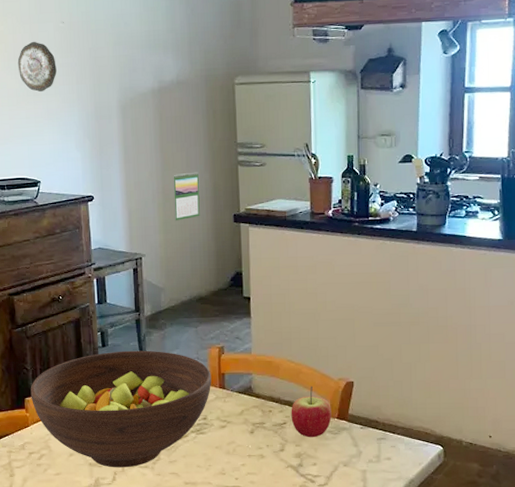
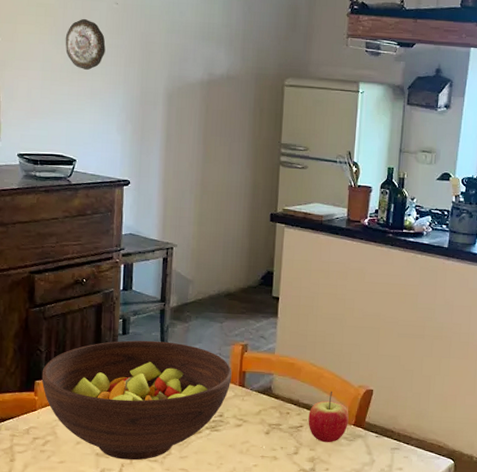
calendar: present [173,172,200,221] -> none [211,167,239,215]

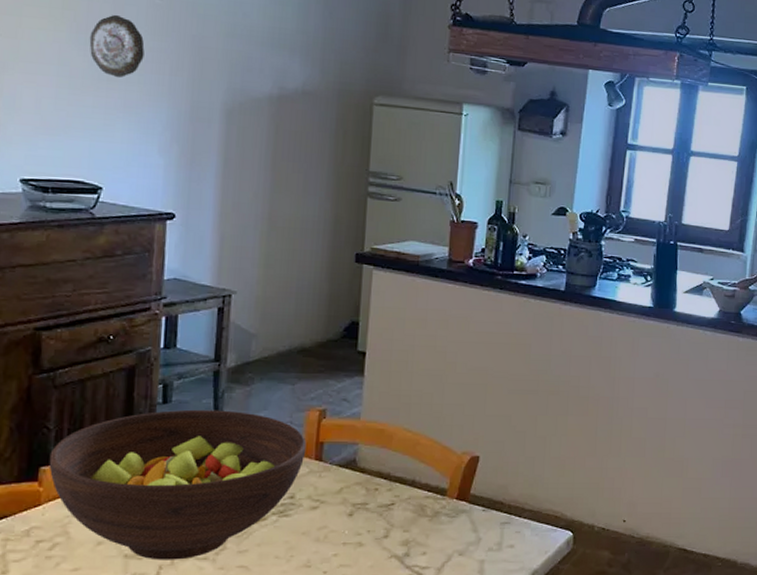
apple: present [308,391,349,443] -> none [401,460,451,522]

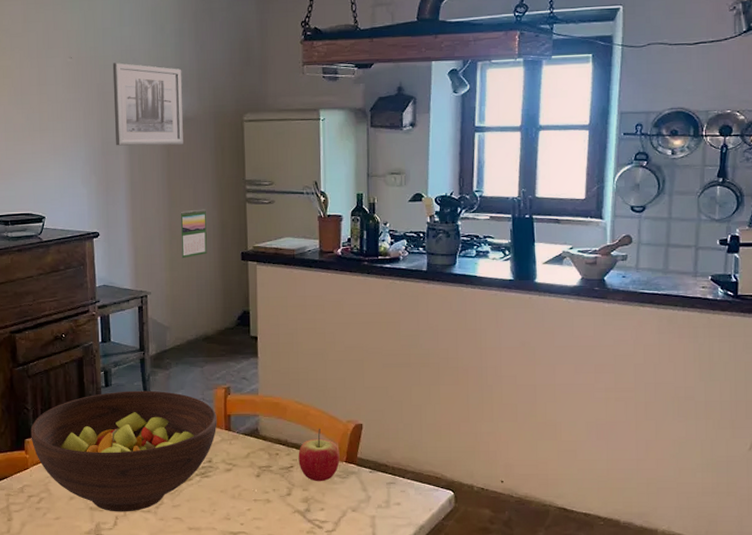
decorative plate: present [89,14,145,78] -> none [24,76,64,128]
wall art: none [210,14,304,123] -> present [112,62,184,146]
calendar: none [280,198,317,255] -> present [180,209,207,259]
apple: none [401,460,451,522] -> present [298,428,340,482]

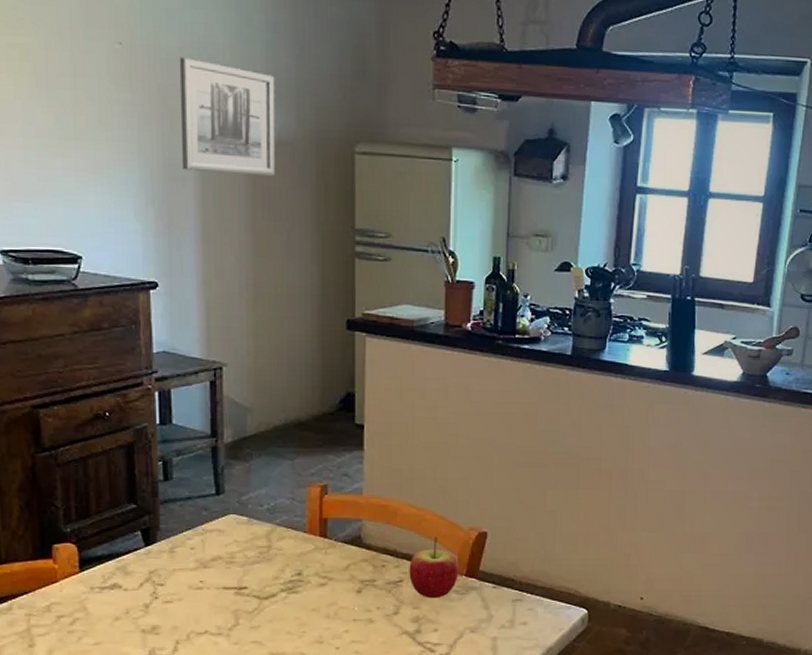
fruit bowl: present [30,390,217,512] -> none [60,486,310,635]
calendar: present [180,209,207,259] -> none [268,261,303,323]

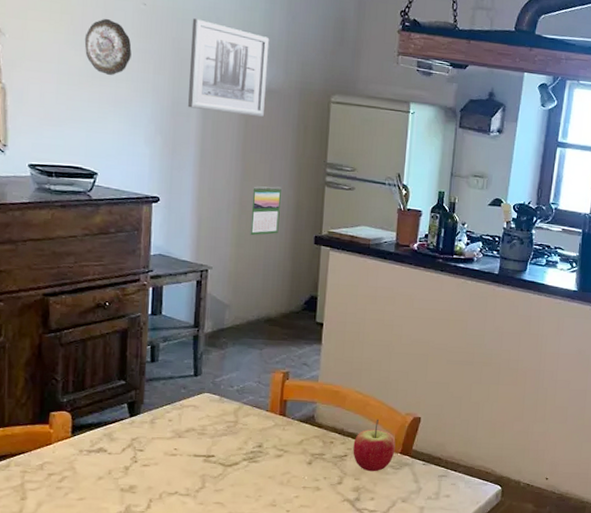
decorative plate: none [51,63,109,136] -> present [84,18,132,76]
calendar: none [268,261,303,323] -> present [250,186,281,236]

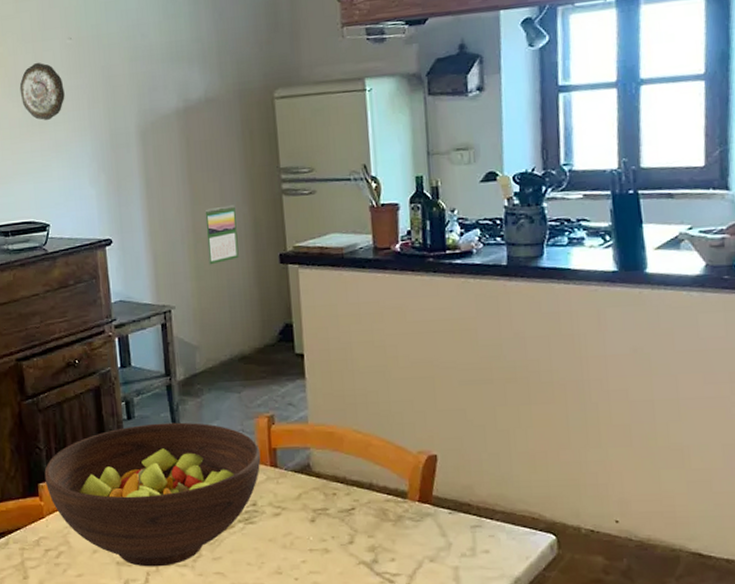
fruit bowl: none [57,368,272,495] -> present [44,422,261,567]
wall art: present [188,18,270,118] -> none [118,40,205,137]
apple: present [353,419,396,472] -> none [360,461,412,527]

